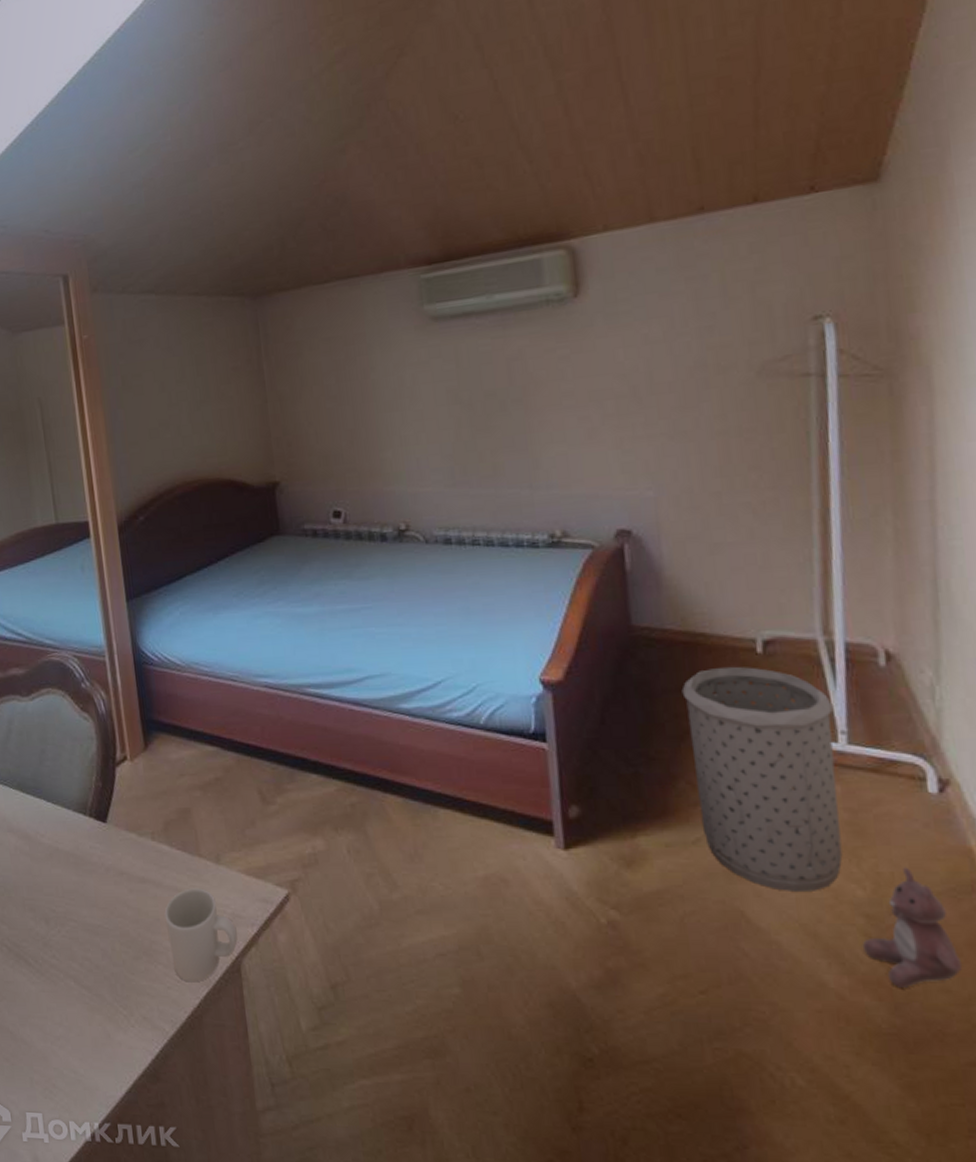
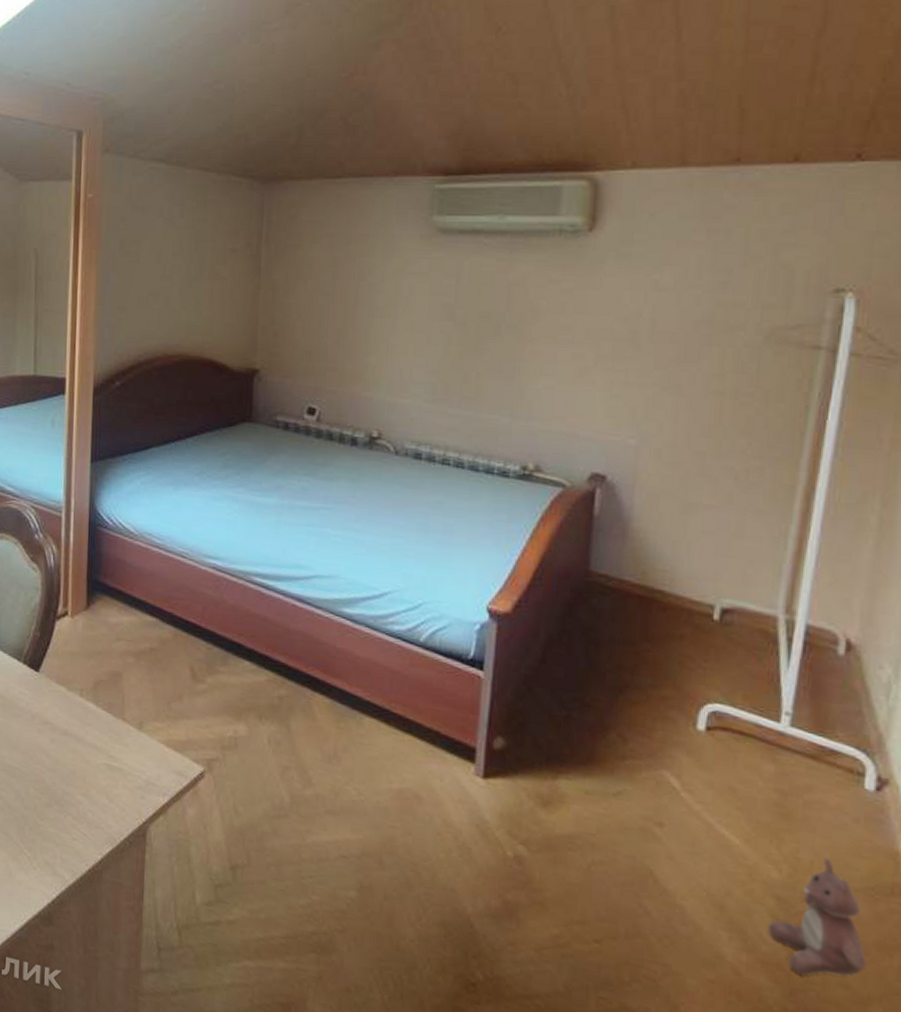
mug: present [164,888,238,983] -> none [81,748,148,839]
laundry basket: present [681,666,843,891] -> none [625,627,782,865]

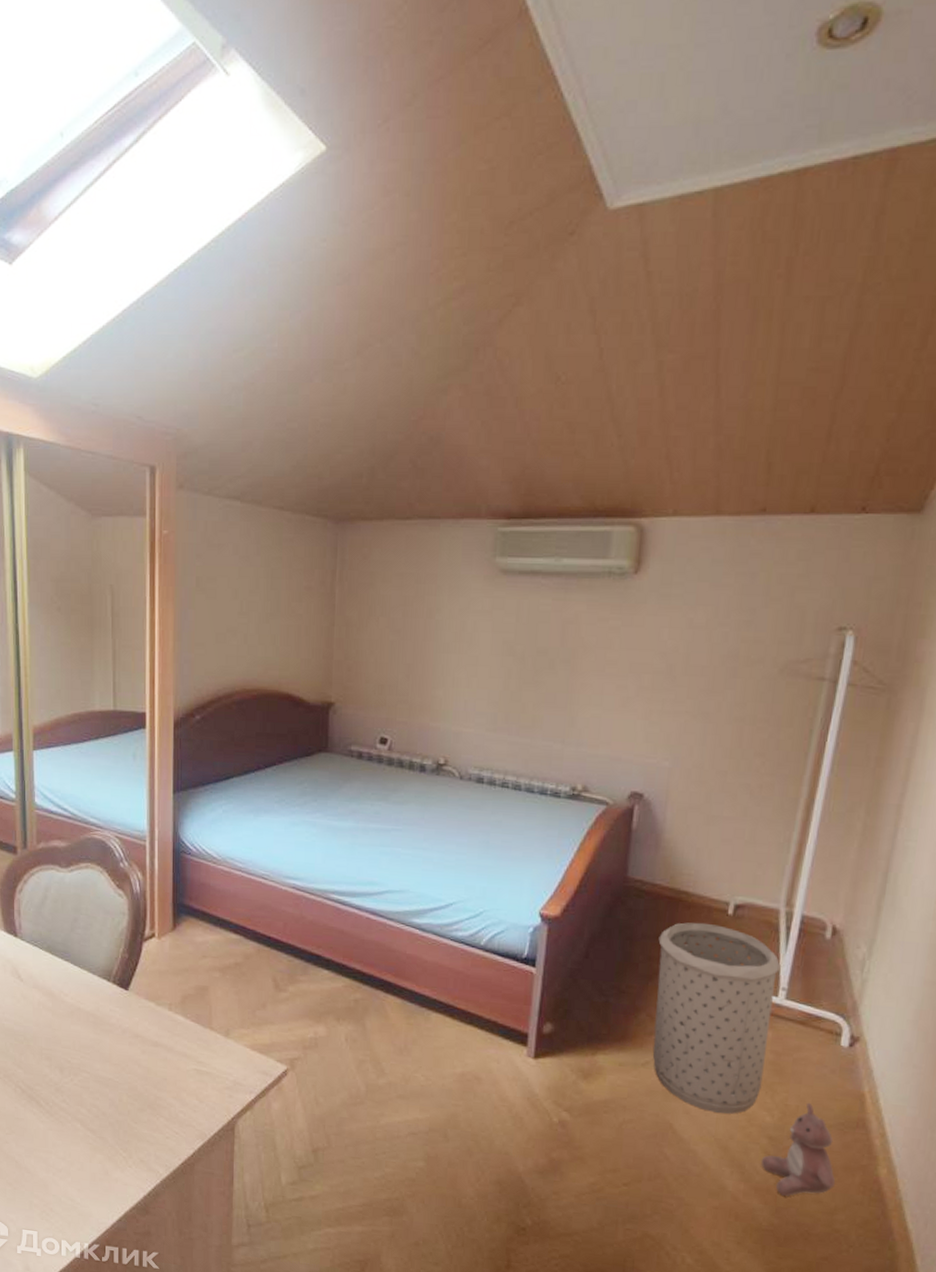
laundry basket: none [625,627,782,865] -> present [652,922,781,1114]

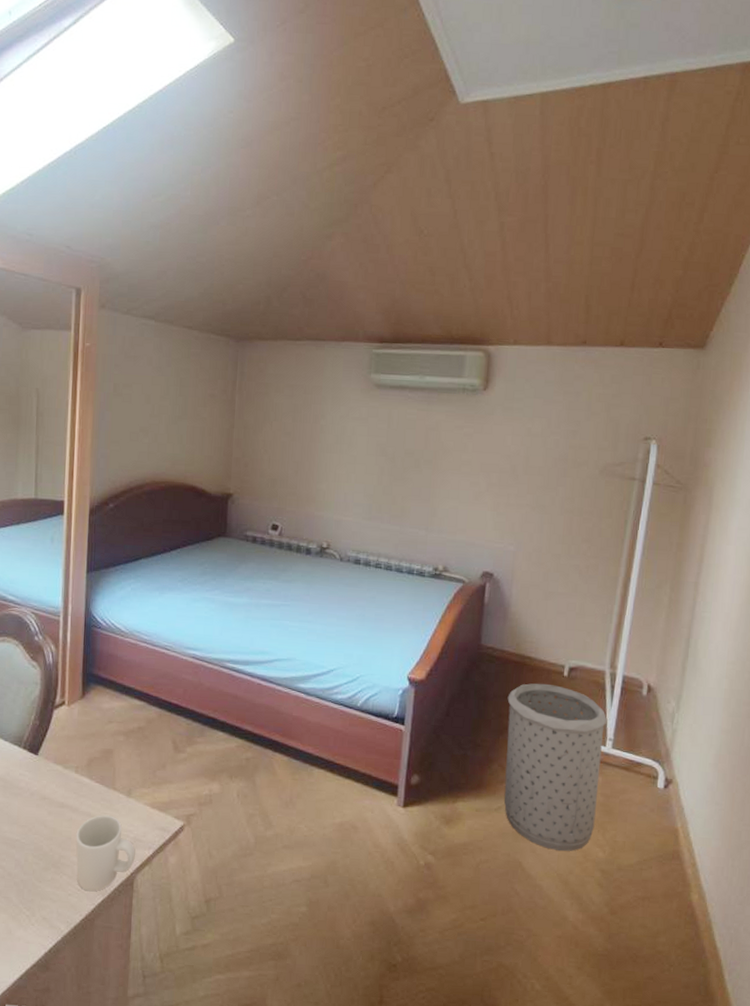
mug: none [172,1055,236,1136] -> present [76,815,135,892]
stuffed animal: present [761,1102,835,1196] -> none [595,838,657,923]

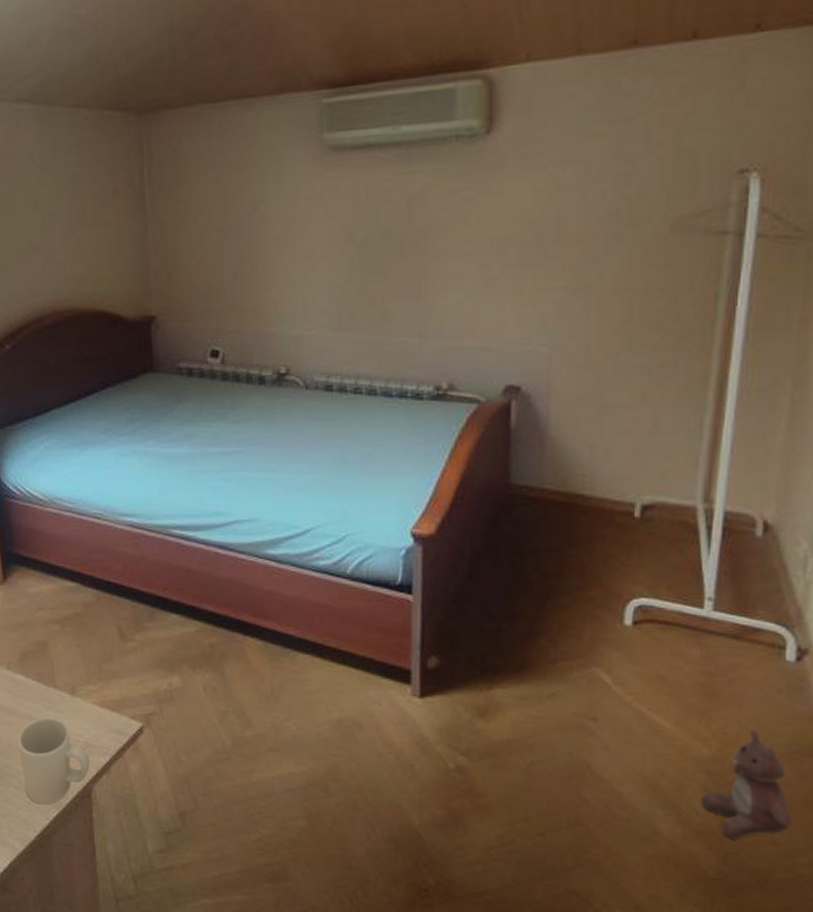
laundry basket: present [503,683,608,851] -> none [554,529,704,747]
stuffed animal: none [595,838,657,923] -> present [700,729,793,839]

